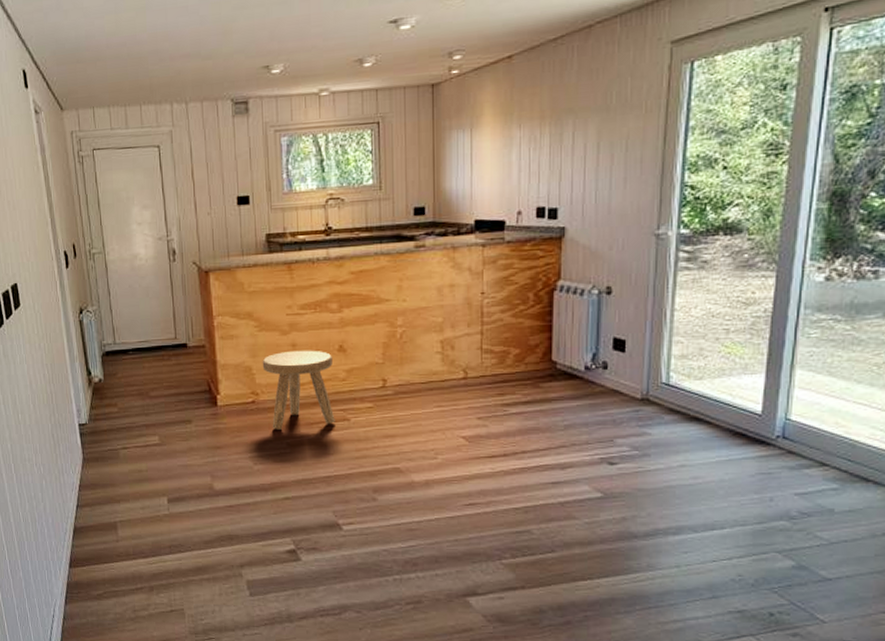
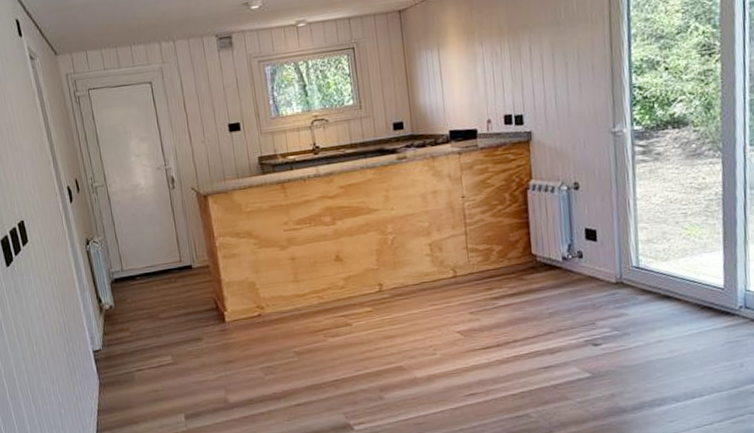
stool: present [262,350,335,430] -> none [264,262,338,340]

